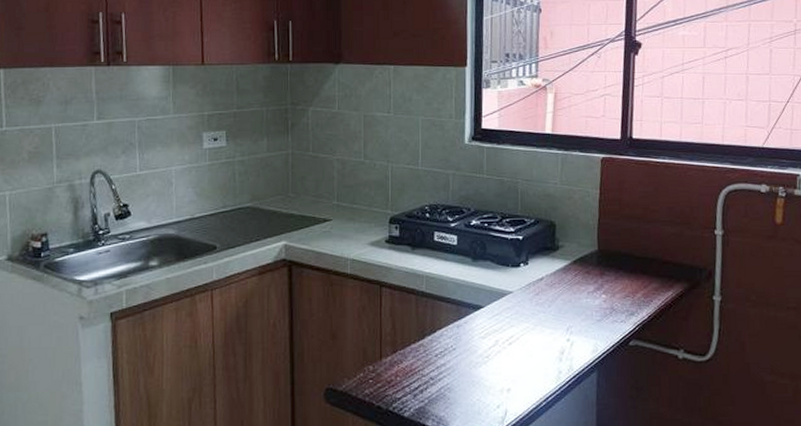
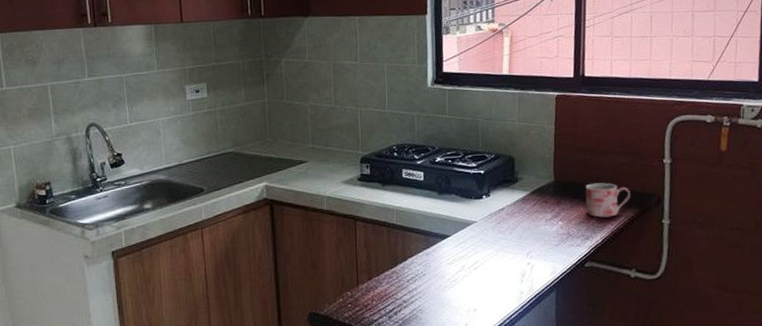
mug: none [630,253,679,292] -> present [585,182,630,218]

